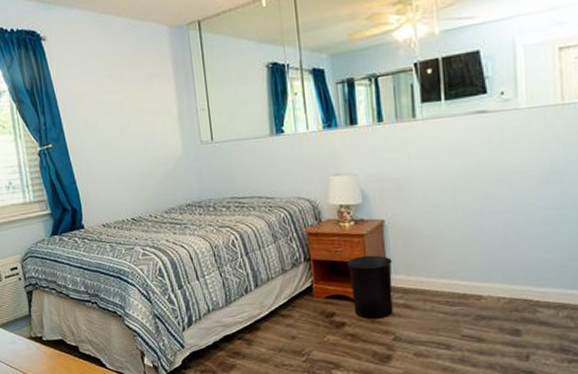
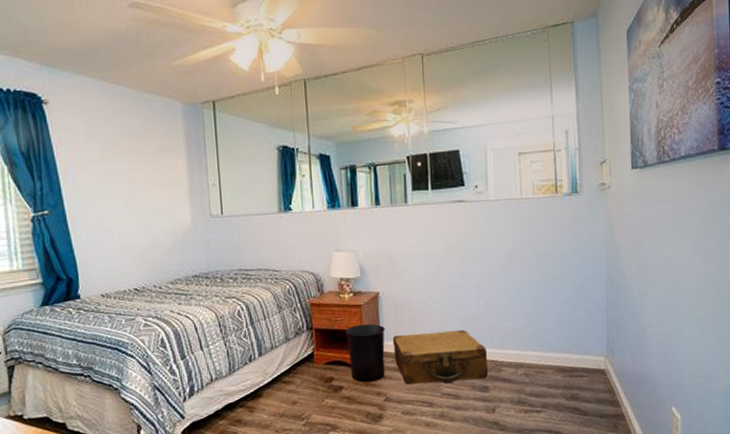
suitcase: none [401,263,520,324] -> present [392,329,489,385]

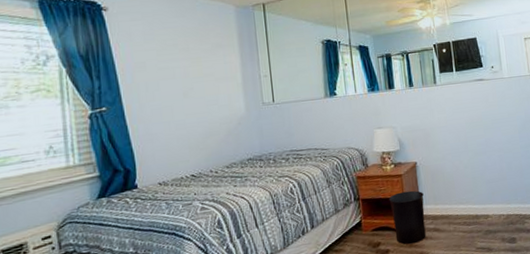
suitcase: present [392,329,489,385] -> none [430,189,515,243]

